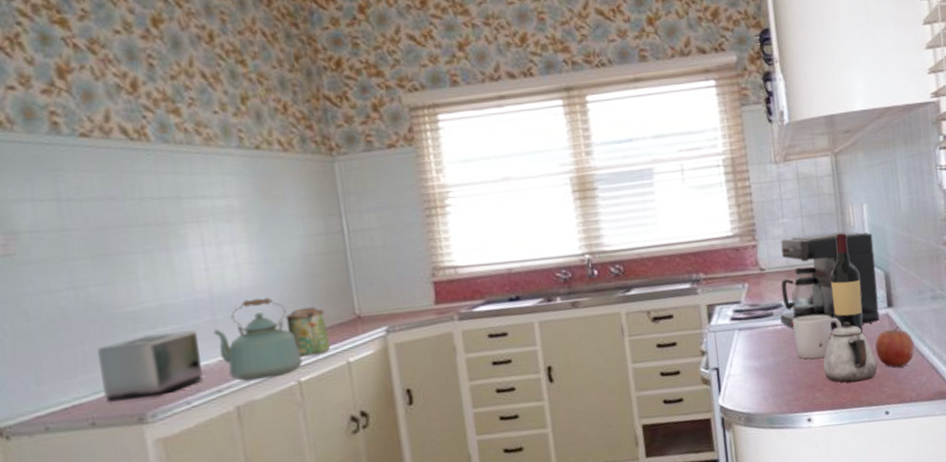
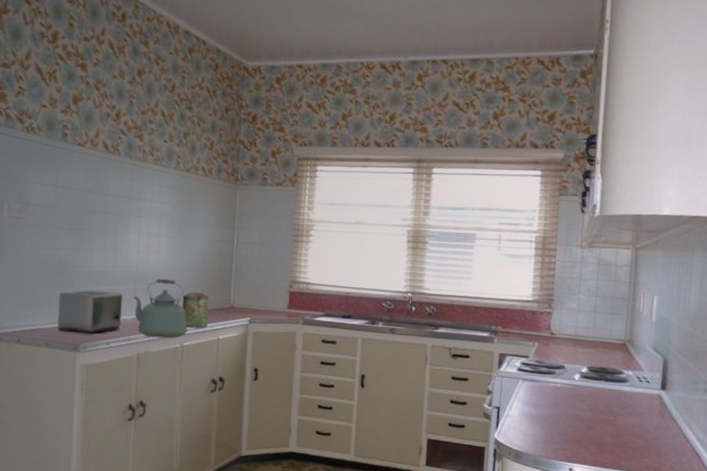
coffee maker: present [780,231,880,329] -> none [561,312,659,400]
mug: present [793,314,842,359] -> none [570,380,615,420]
teapot: present [823,321,878,383] -> none [591,393,642,448]
wine bottle: present [830,233,863,333] -> none [610,316,640,407]
fruit: present [875,325,915,367] -> none [643,407,681,444]

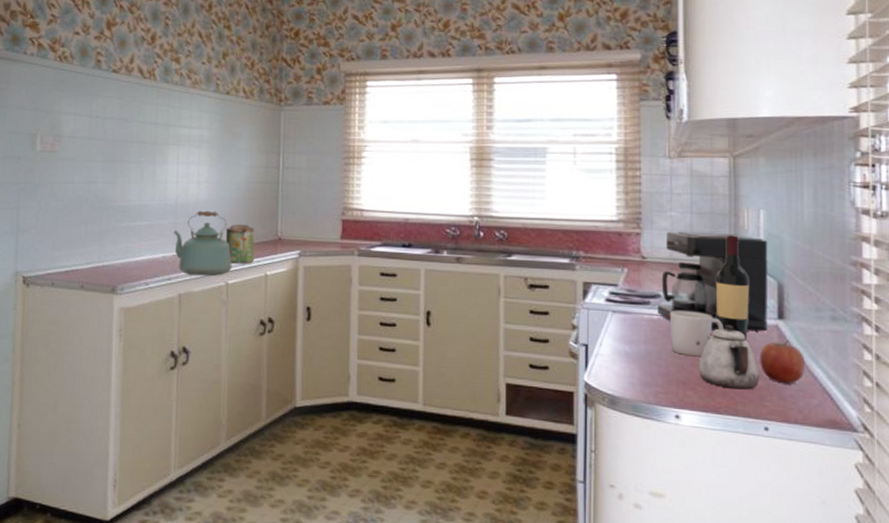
toaster: present [57,289,123,335] -> none [93,225,162,275]
coffee maker: none [561,312,659,400] -> present [657,231,768,332]
mug: none [570,380,615,420] -> present [671,310,724,357]
teapot: none [591,393,642,448] -> present [698,325,760,390]
wine bottle: none [610,316,640,407] -> present [716,235,750,340]
fruit: none [643,407,681,444] -> present [760,340,806,383]

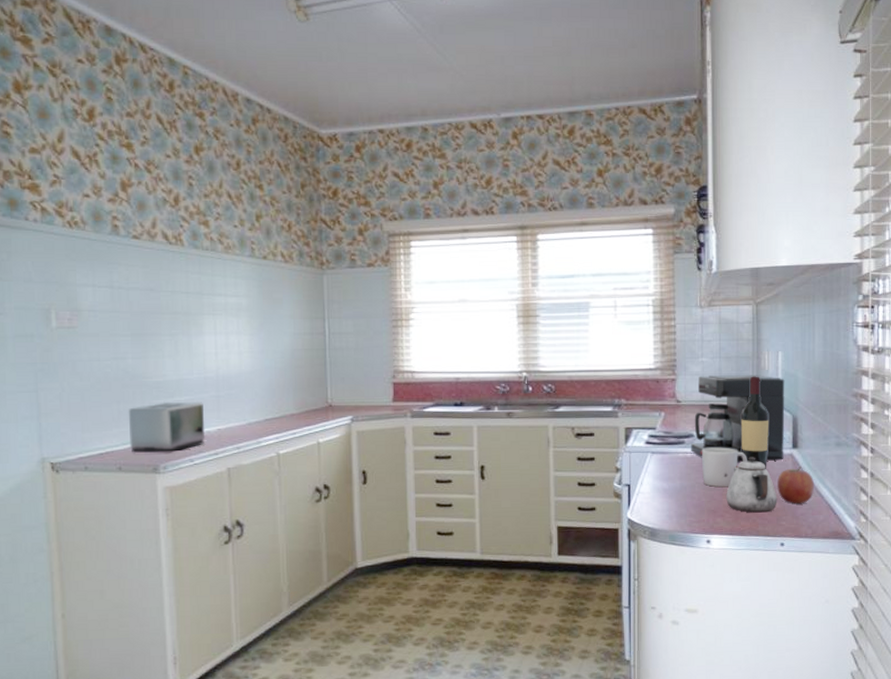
toaster: none [93,225,162,275] -> present [128,401,206,454]
kettle: present [173,210,232,277] -> none [216,381,282,449]
canister: present [225,224,255,265] -> none [273,393,306,435]

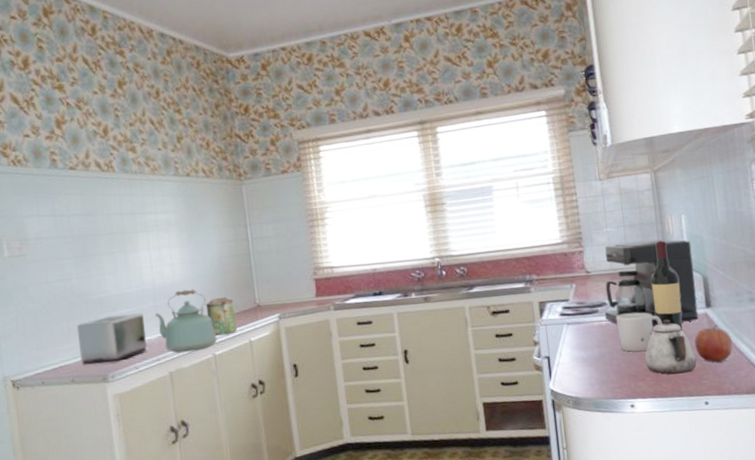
kettle: none [216,381,282,449] -> present [155,289,217,354]
canister: none [273,393,306,435] -> present [205,297,238,337]

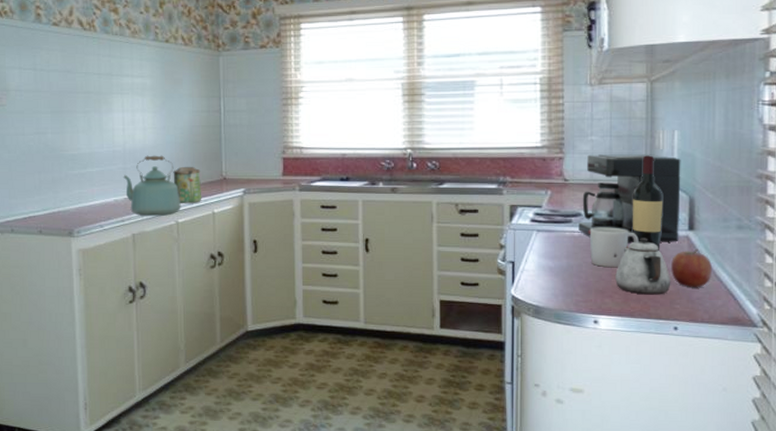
toaster: present [76,312,148,366] -> none [47,172,114,219]

